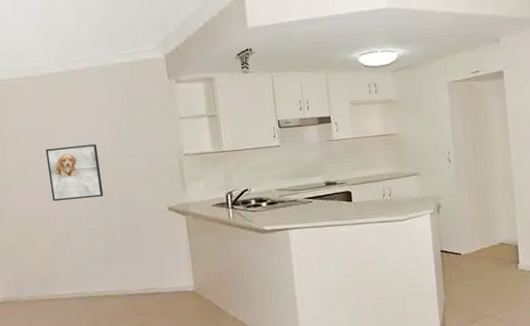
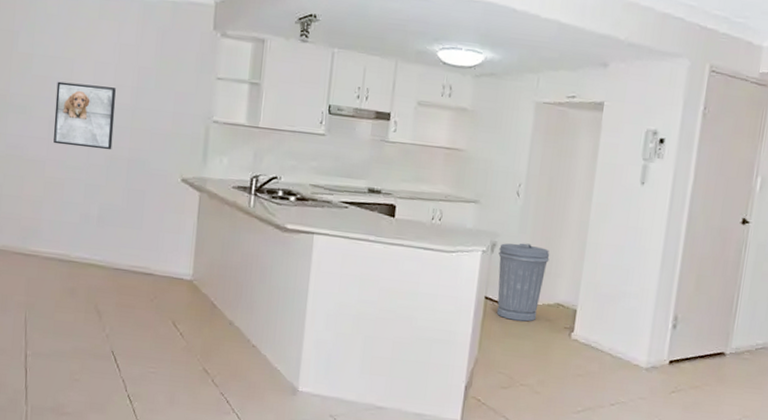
trash can: none [443,199,487,265] -> present [496,243,550,322]

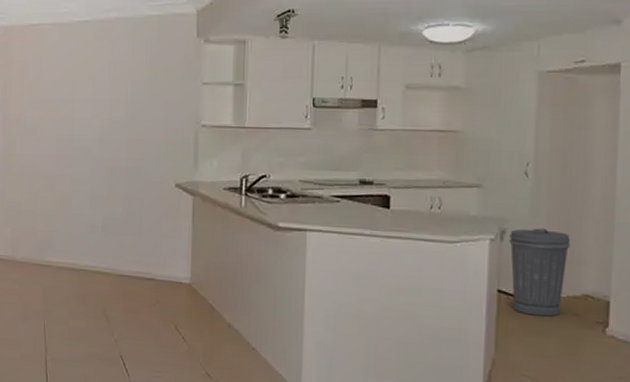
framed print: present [53,81,116,150] -> none [61,102,113,162]

